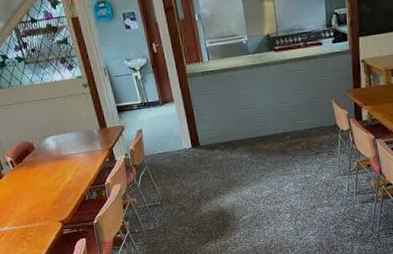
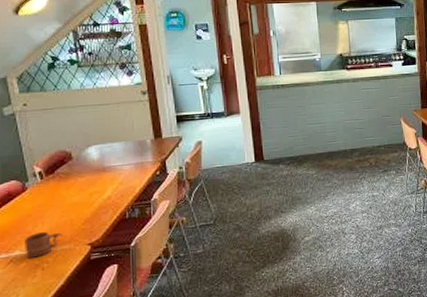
mug: none [9,211,39,233] -> present [24,232,63,258]

